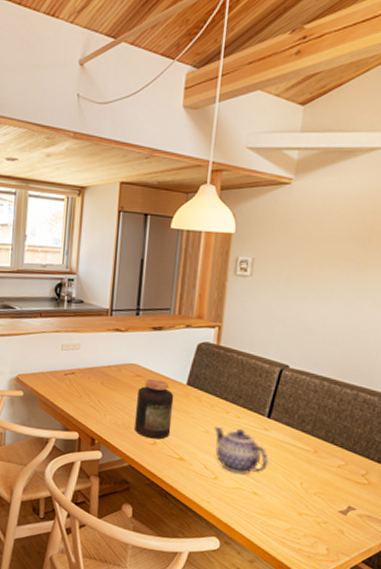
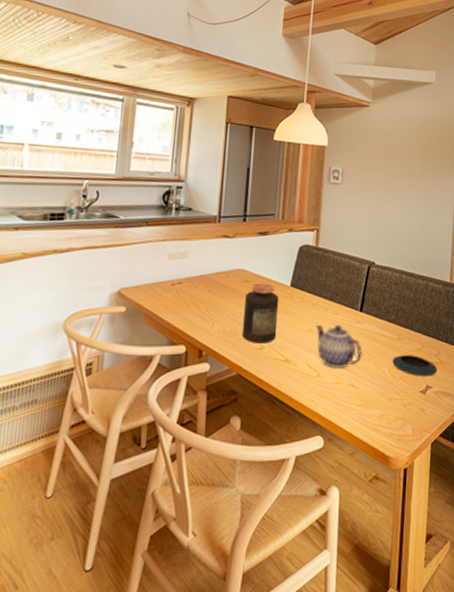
saucer: none [305,469,364,497] -> present [392,355,437,377]

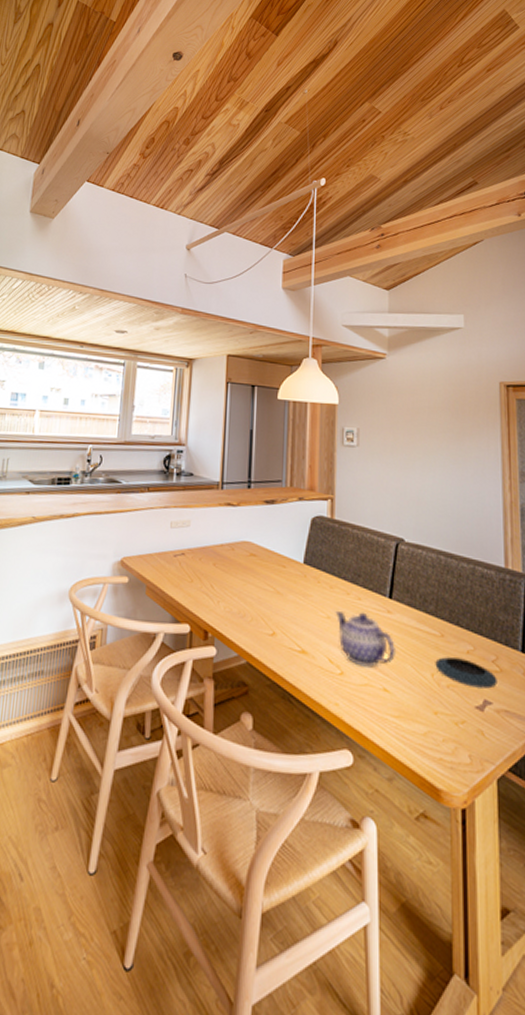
jar: present [242,283,279,343] -> none [251,558,291,629]

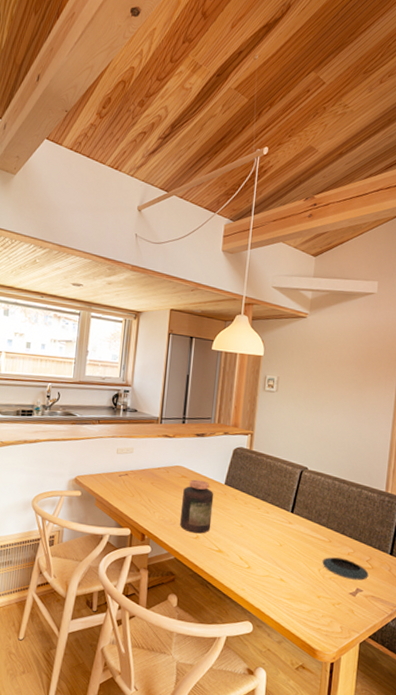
jar: none [251,558,291,629] -> present [180,479,214,534]
teapot: present [335,611,397,667] -> none [247,522,293,563]

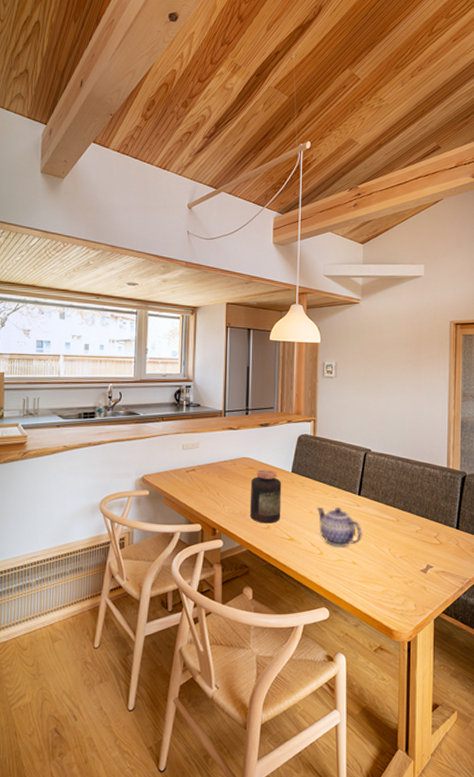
teapot: none [247,522,293,563] -> present [316,507,363,547]
saucer: present [322,557,369,580] -> none [392,536,438,557]

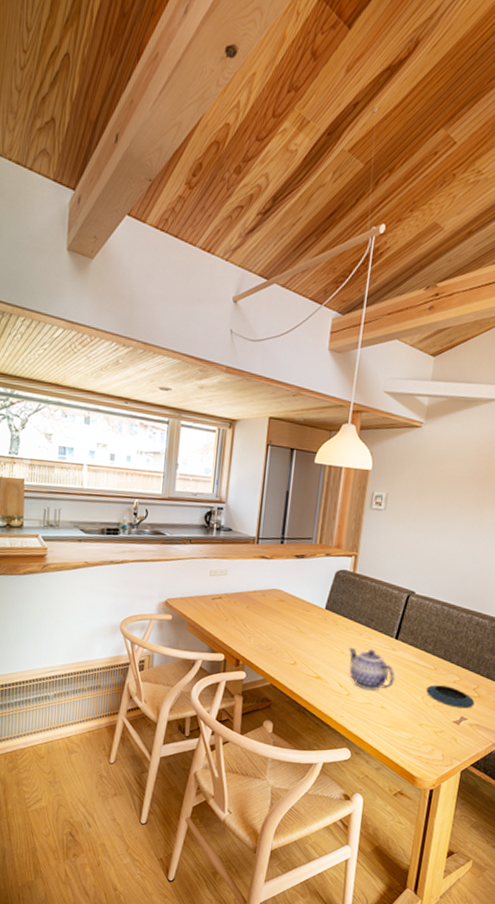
jar: present [250,469,282,523] -> none [277,603,314,660]
saucer: none [392,536,438,557] -> present [426,685,475,709]

